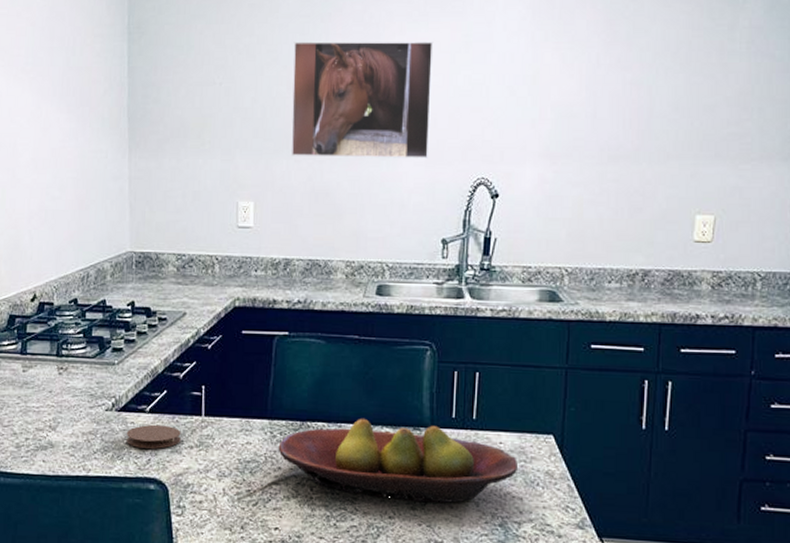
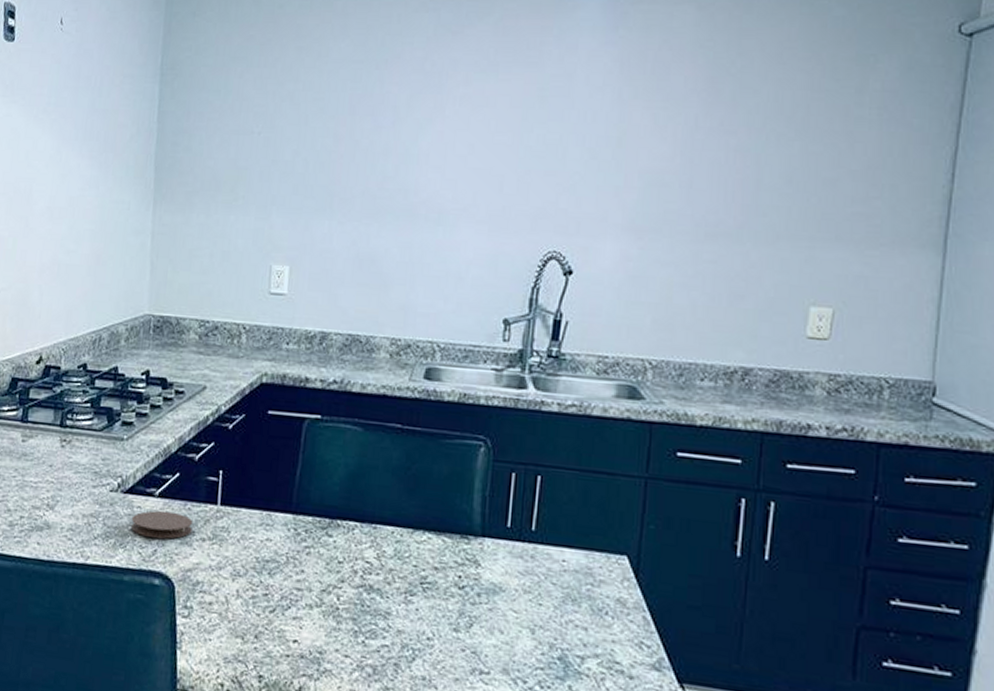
fruit bowl: present [278,418,519,504] -> none [302,519,584,628]
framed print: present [291,41,434,158] -> none [334,90,504,226]

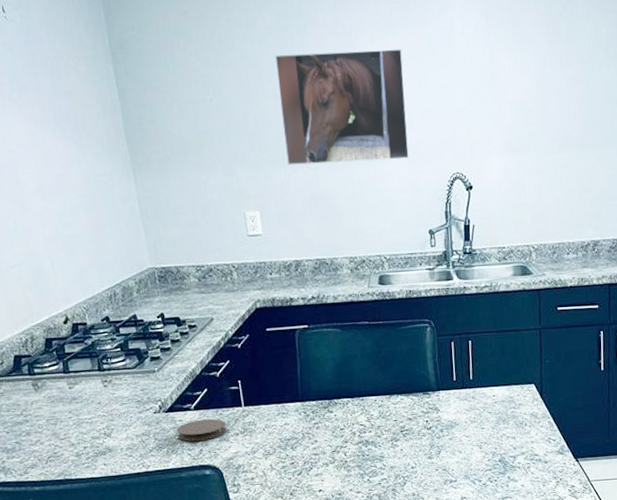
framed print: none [334,90,504,226] -> present [274,49,410,166]

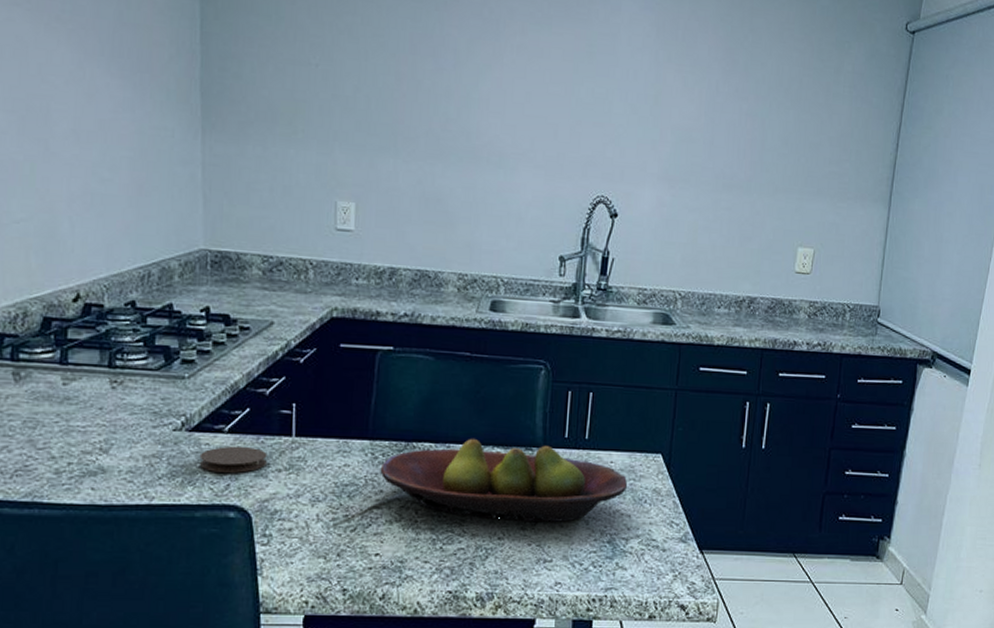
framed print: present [274,49,410,166] -> none [398,28,557,171]
fruit bowl: none [312,388,510,454] -> present [380,438,628,523]

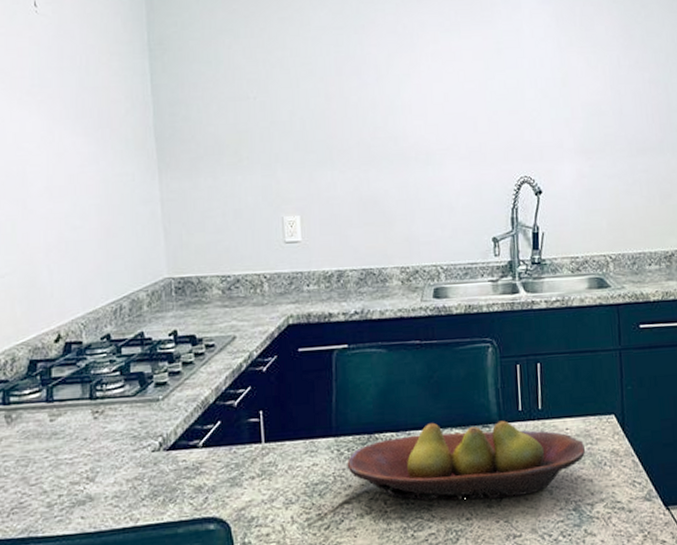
coaster: present [199,446,267,473] -> none [178,458,240,487]

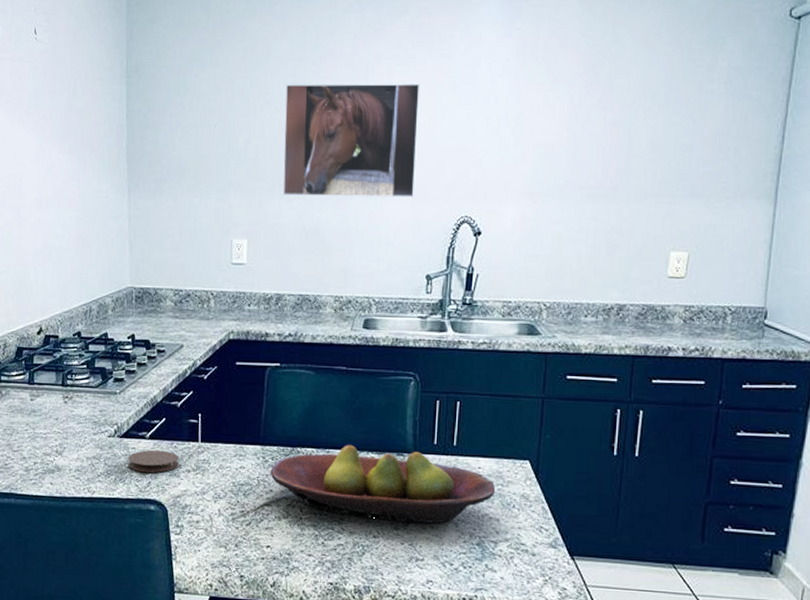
coaster: none [178,458,240,487] -> present [127,450,179,473]
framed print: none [328,49,473,167] -> present [282,83,421,197]

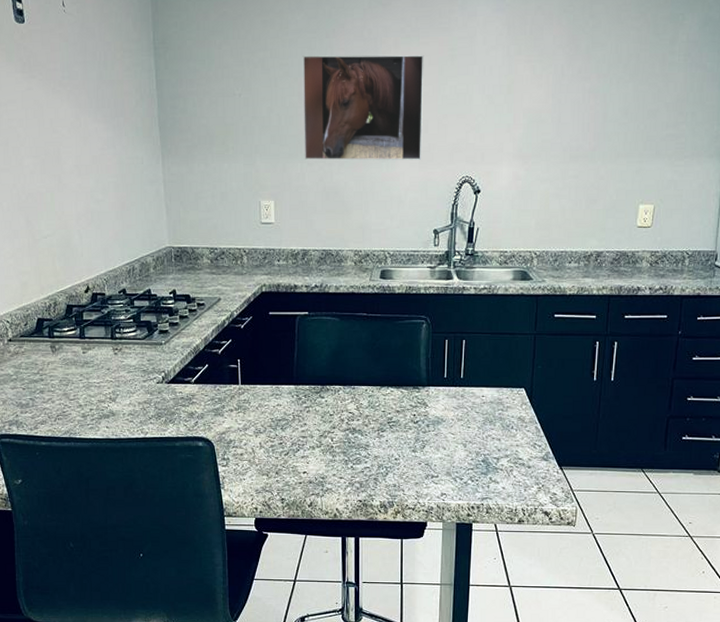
coaster: present [127,450,179,473] -> none [176,393,222,413]
fruit bowl: present [270,444,496,524] -> none [304,380,497,446]

